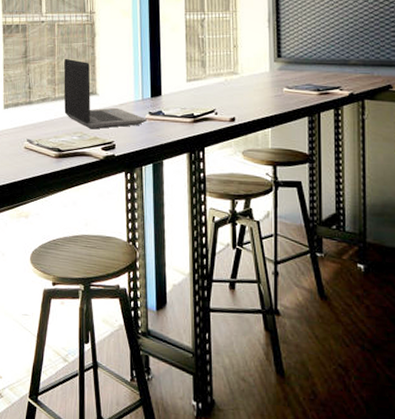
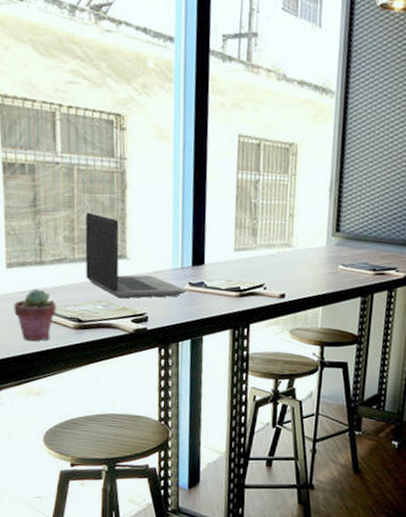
potted succulent: none [9,124,41,170] -> present [14,289,56,342]

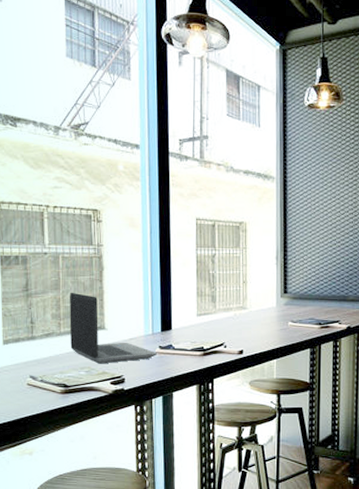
potted succulent: present [14,289,56,342] -> none [9,360,46,407]

